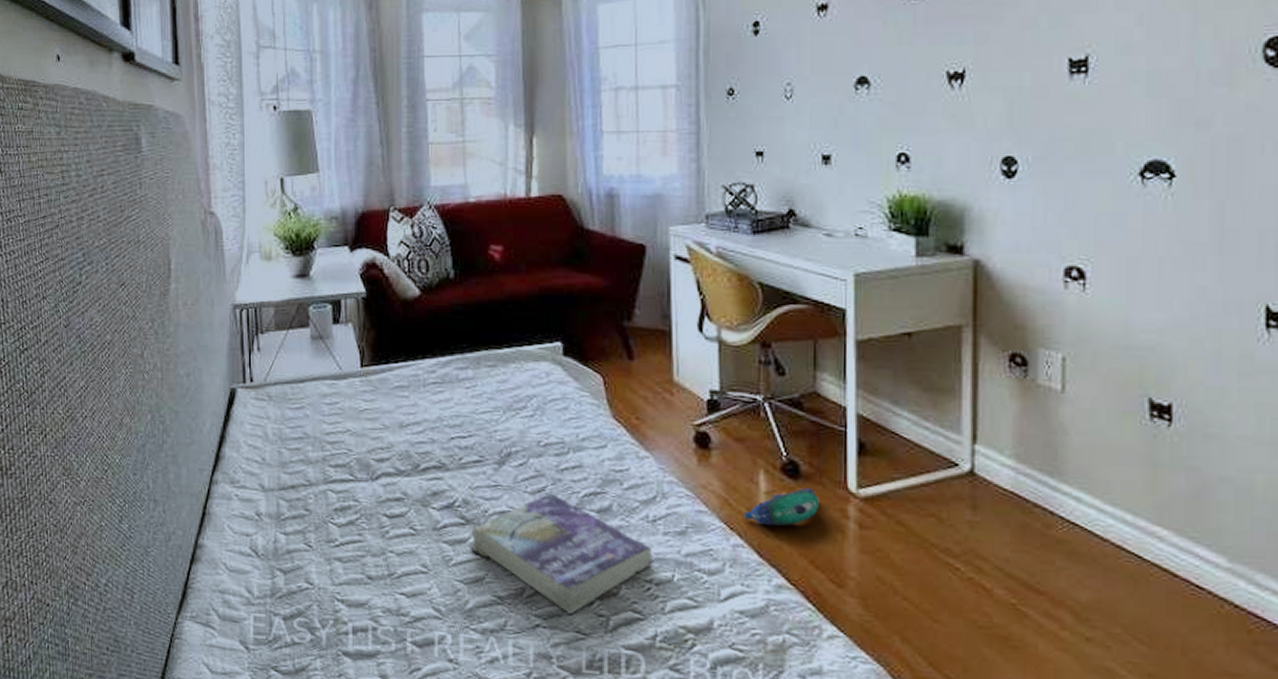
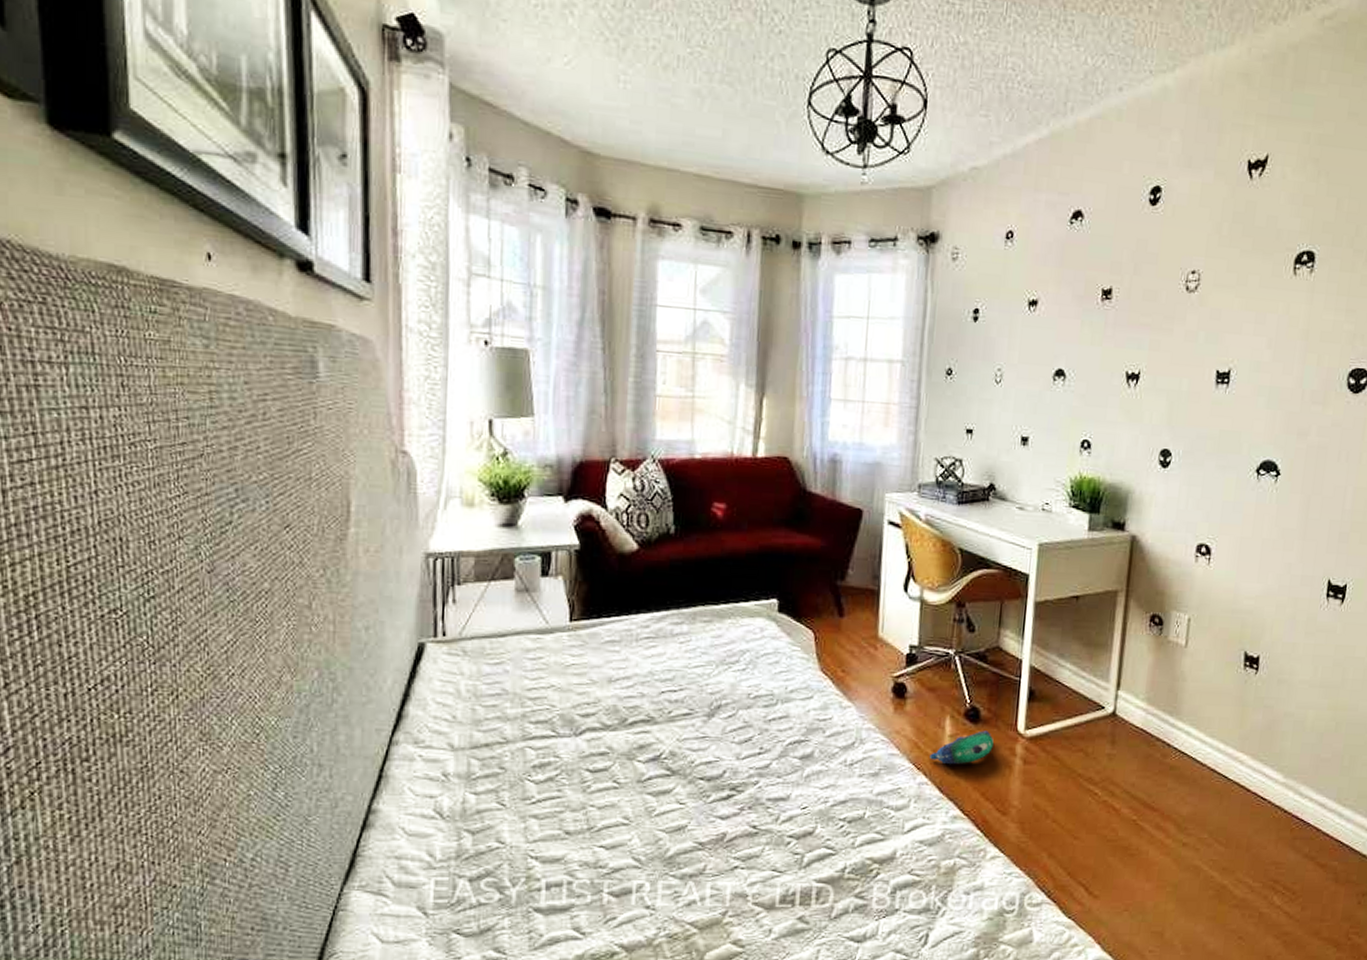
book: present [470,493,653,616] -> none [674,742,848,856]

